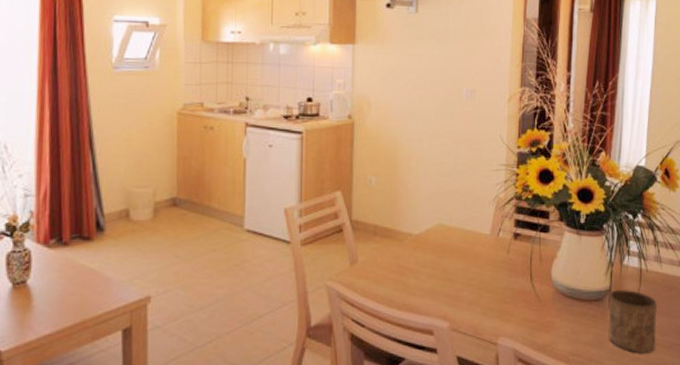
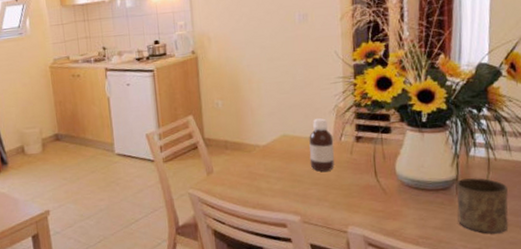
bottle: none [464,209,491,271] -> present [309,118,335,172]

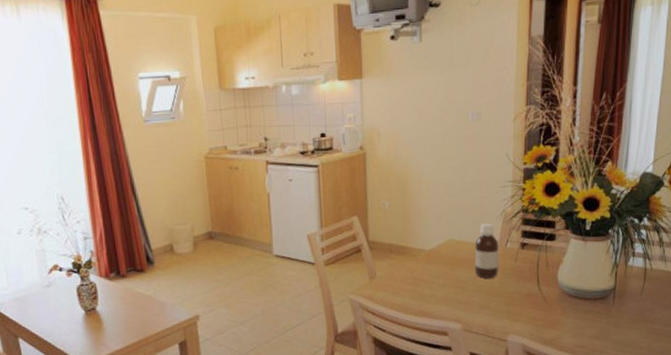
cup: present [456,178,509,233] -> none [613,288,660,342]

